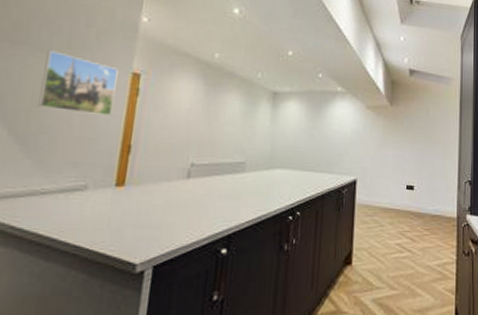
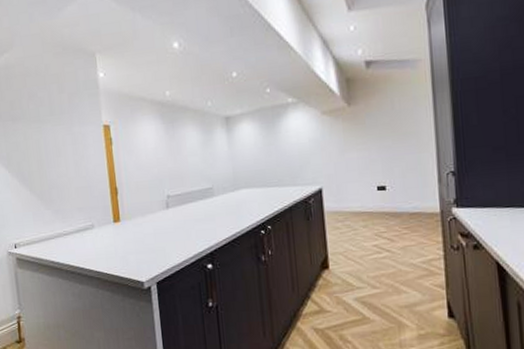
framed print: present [38,50,119,116] -> none [38,120,97,169]

